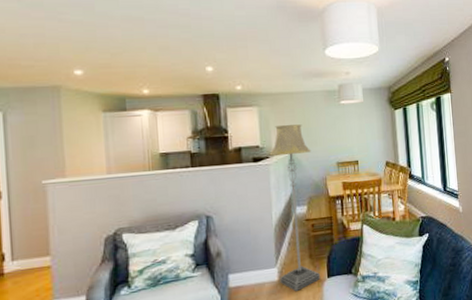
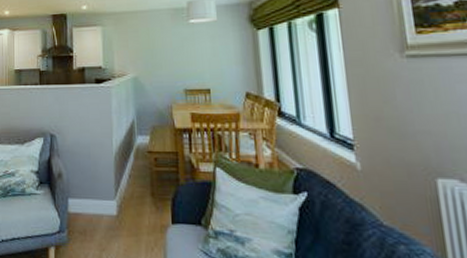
floor lamp: present [269,124,321,291] -> none [111,45,164,232]

